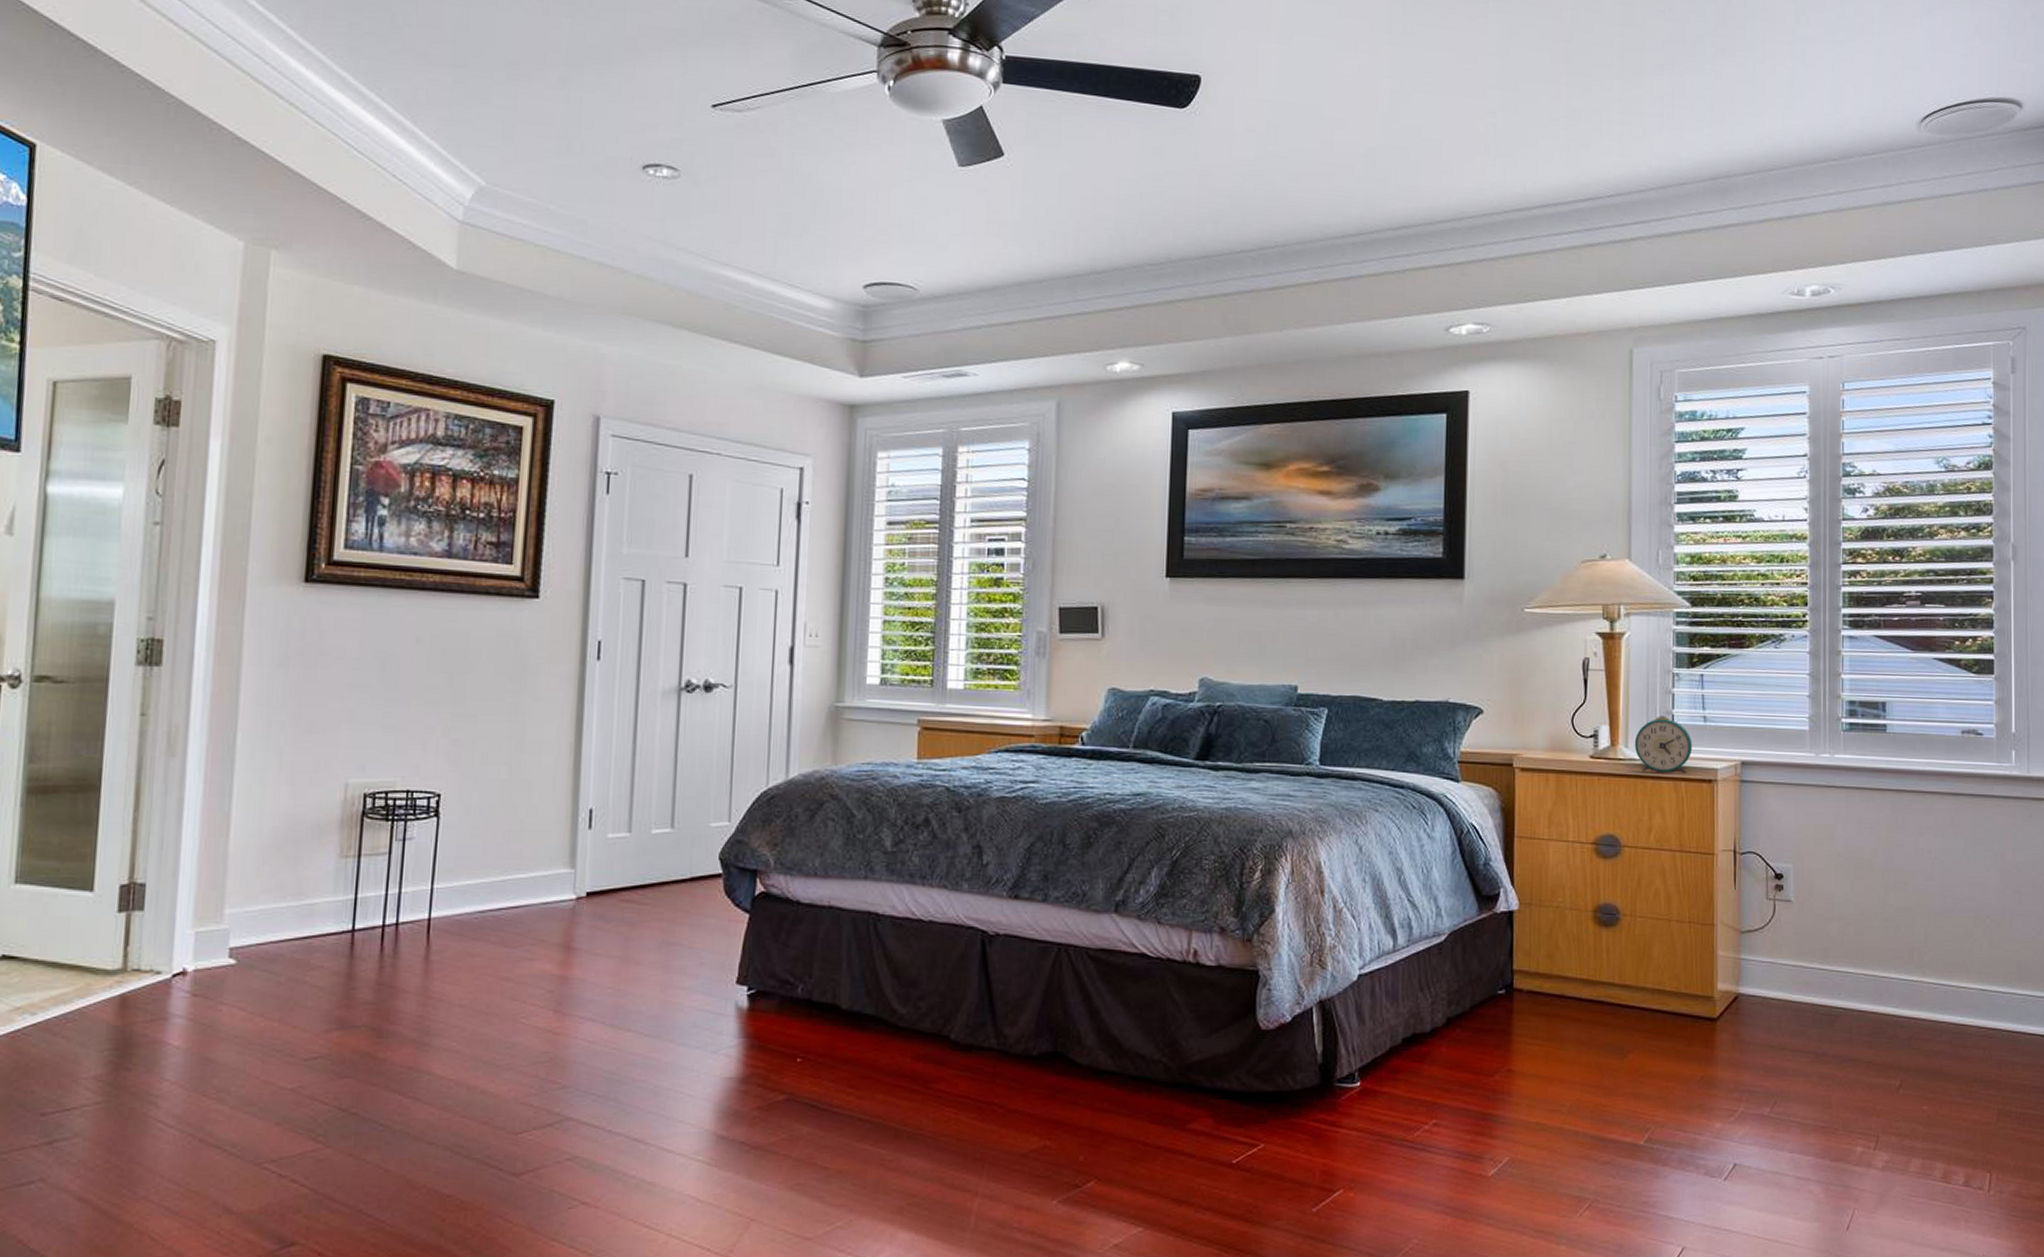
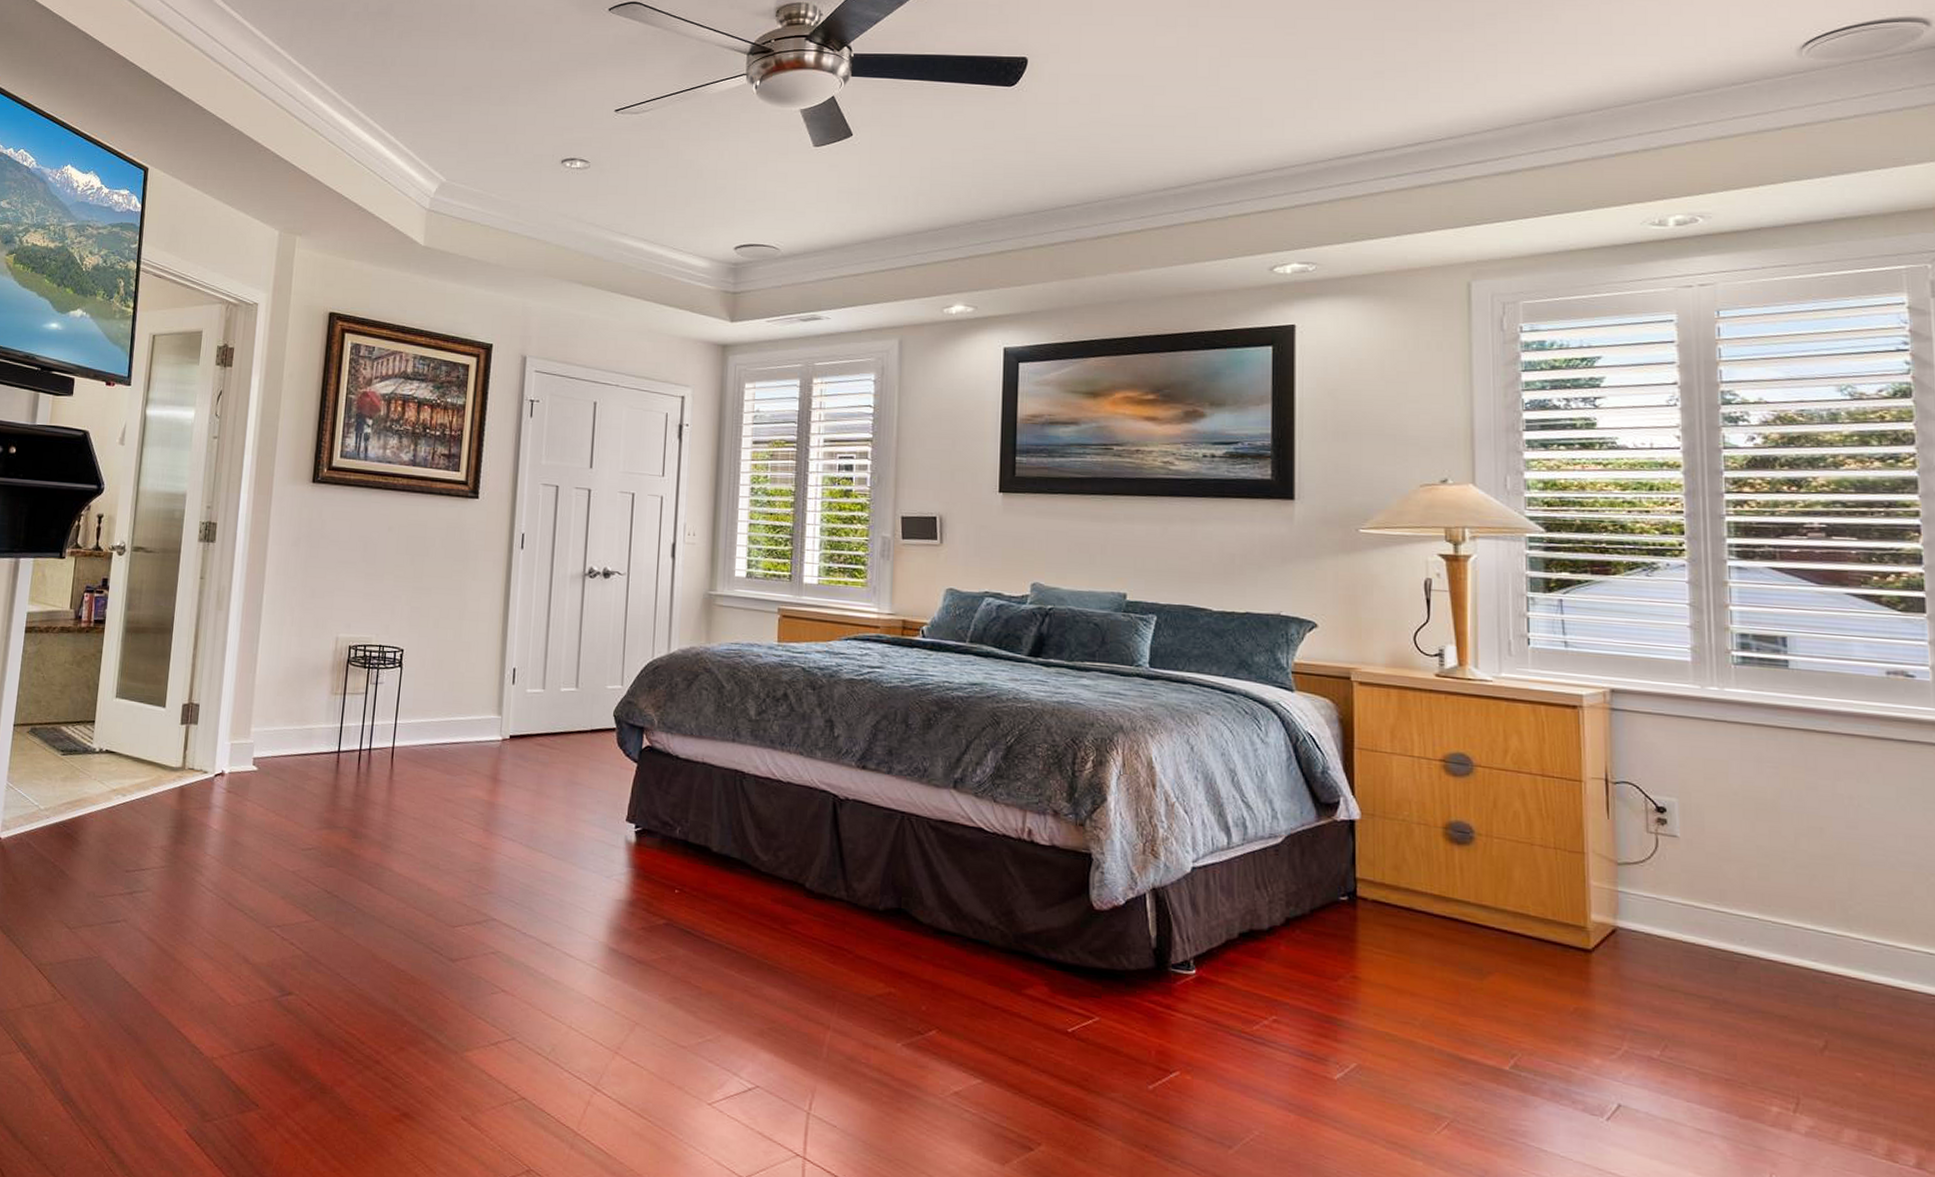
alarm clock: present [1634,716,1693,773] -> none [1485,638,1553,697]

